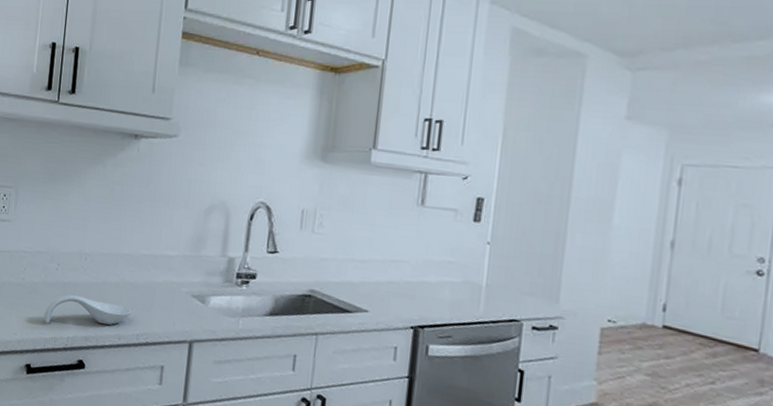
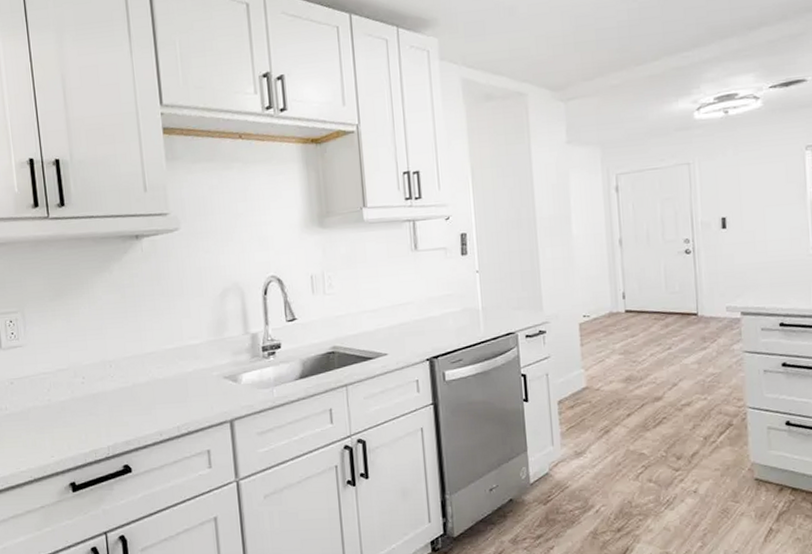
spoon rest: present [44,294,132,325] -> none [79,402,168,438]

